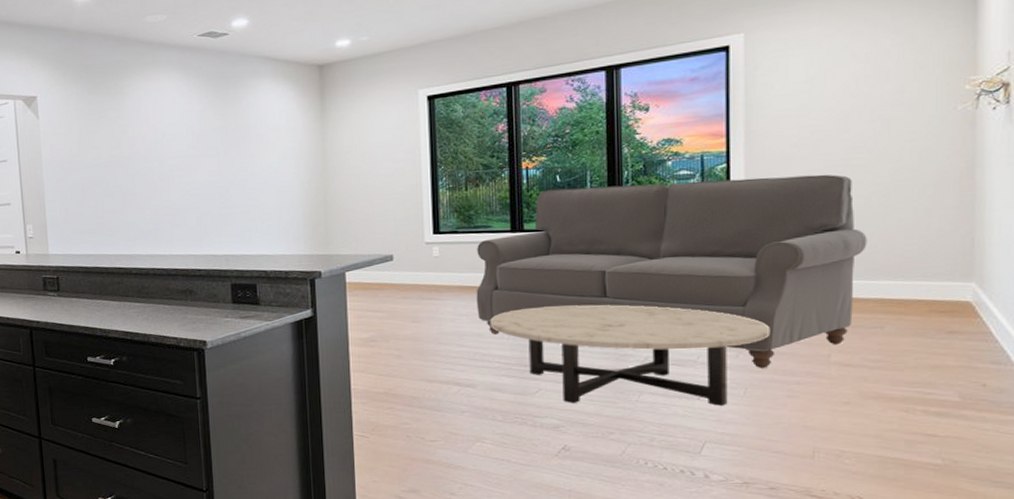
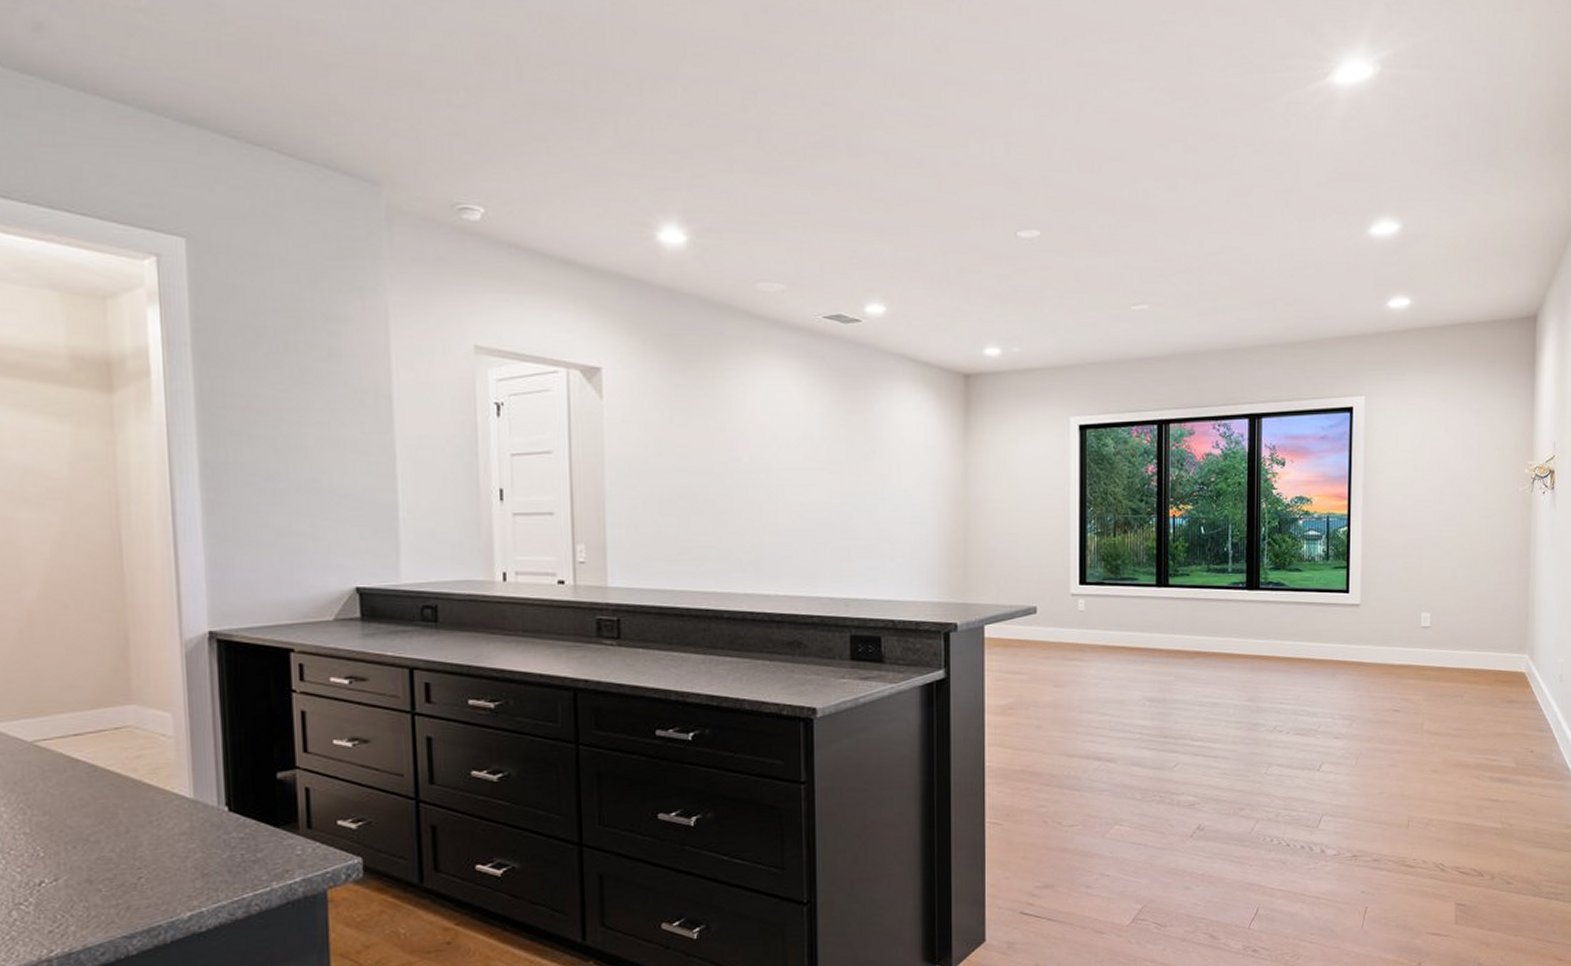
sofa: present [476,174,867,368] -> none [1120,541,1453,737]
coffee table: present [490,304,771,406] -> none [1132,669,1378,778]

